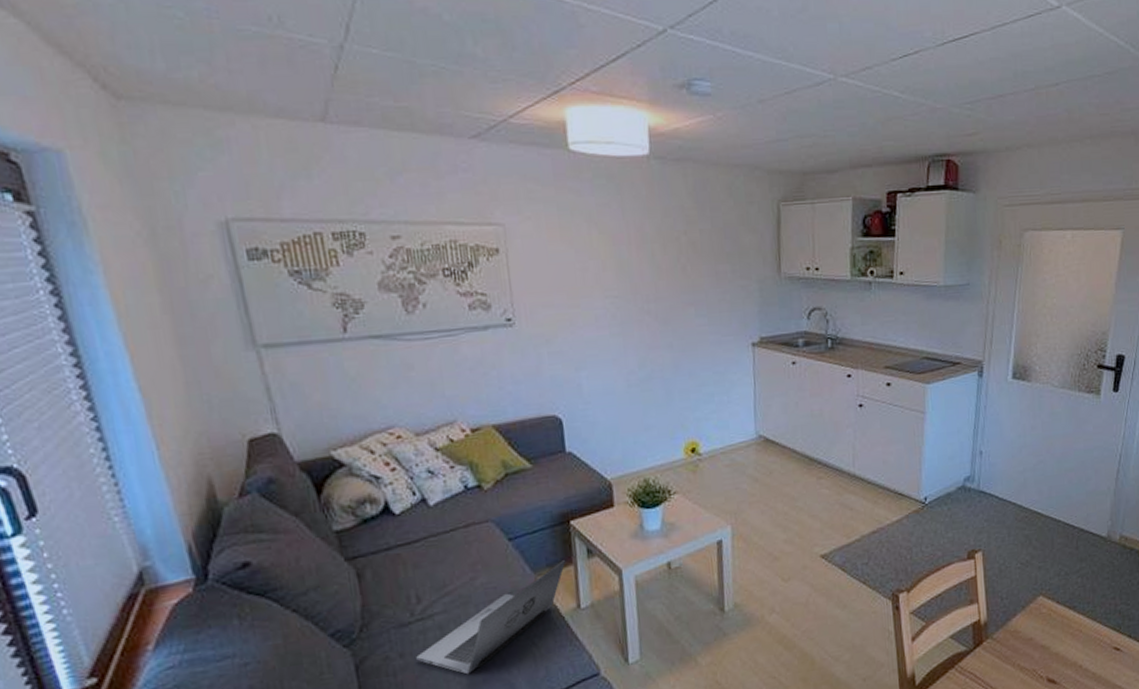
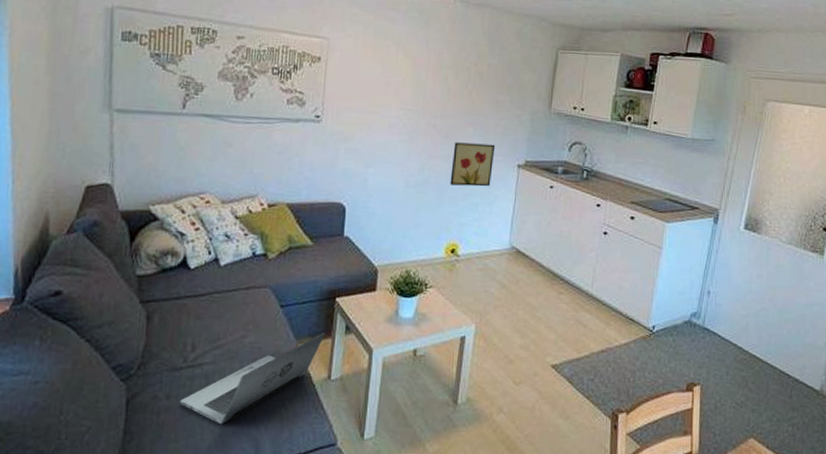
wall art: none [675,324,724,377] -> present [450,142,496,187]

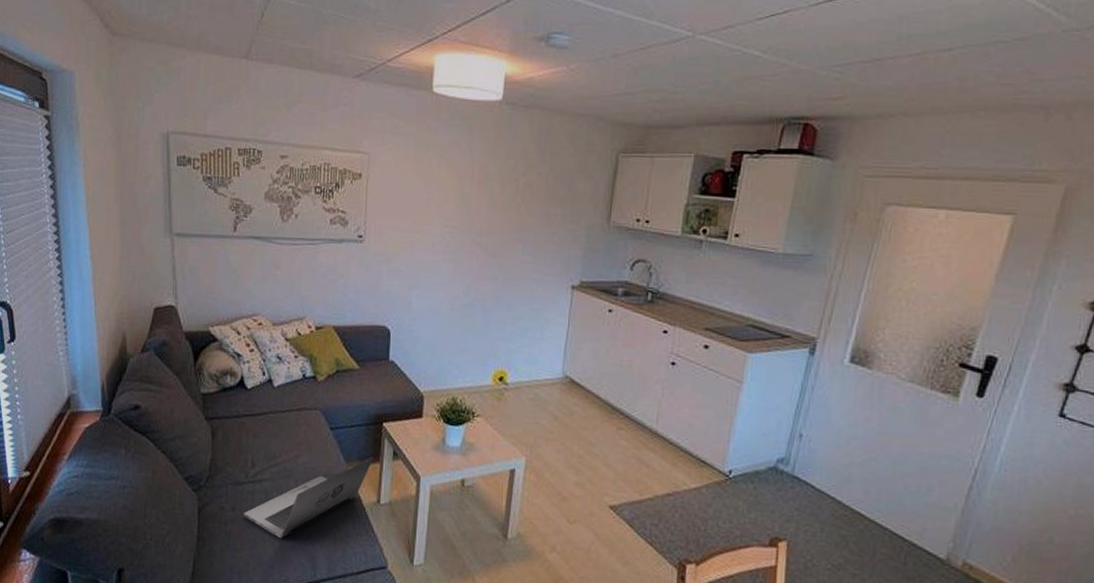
wall art: present [450,142,496,187] -> none [497,261,547,310]

